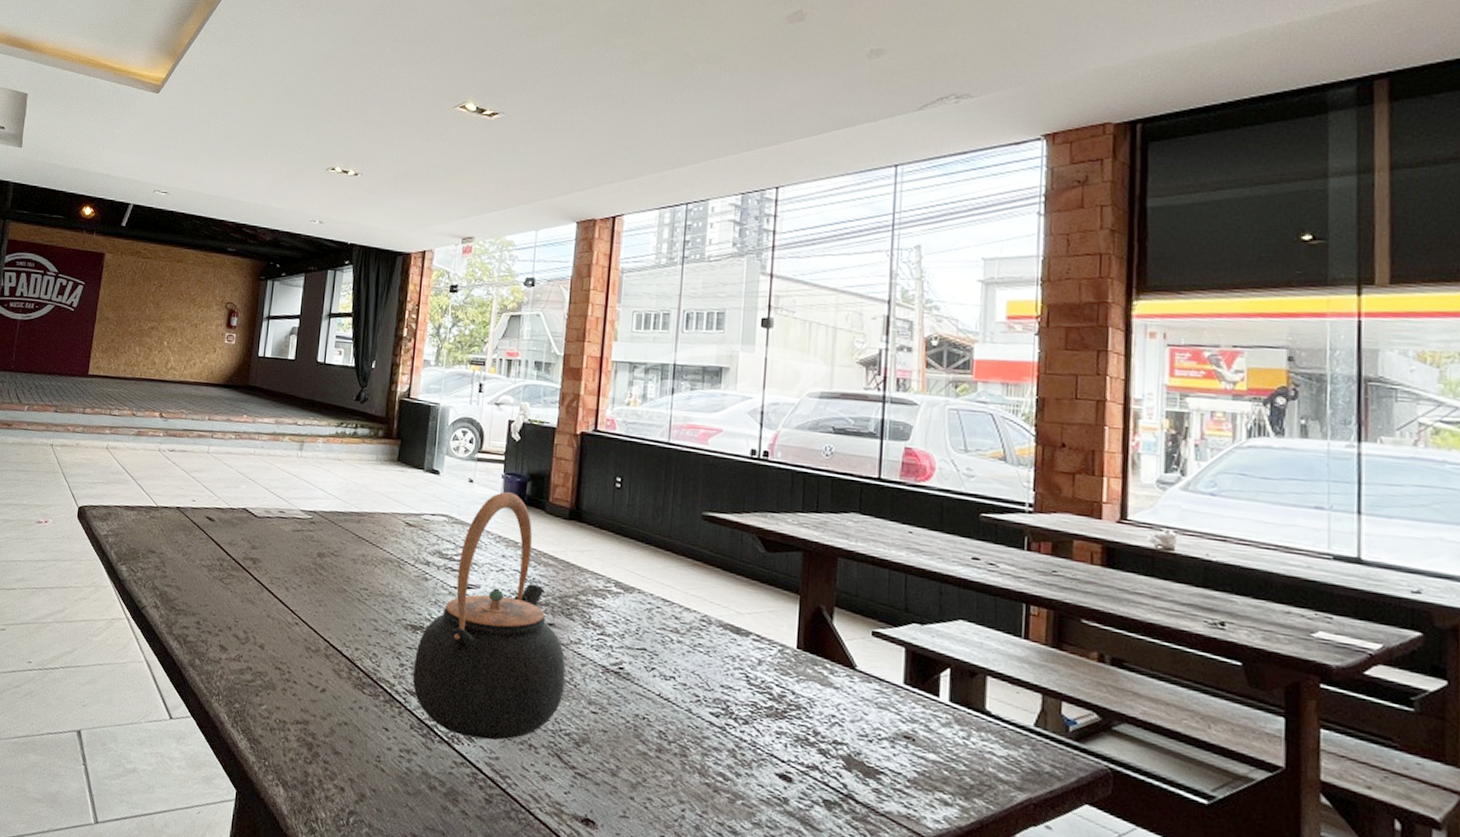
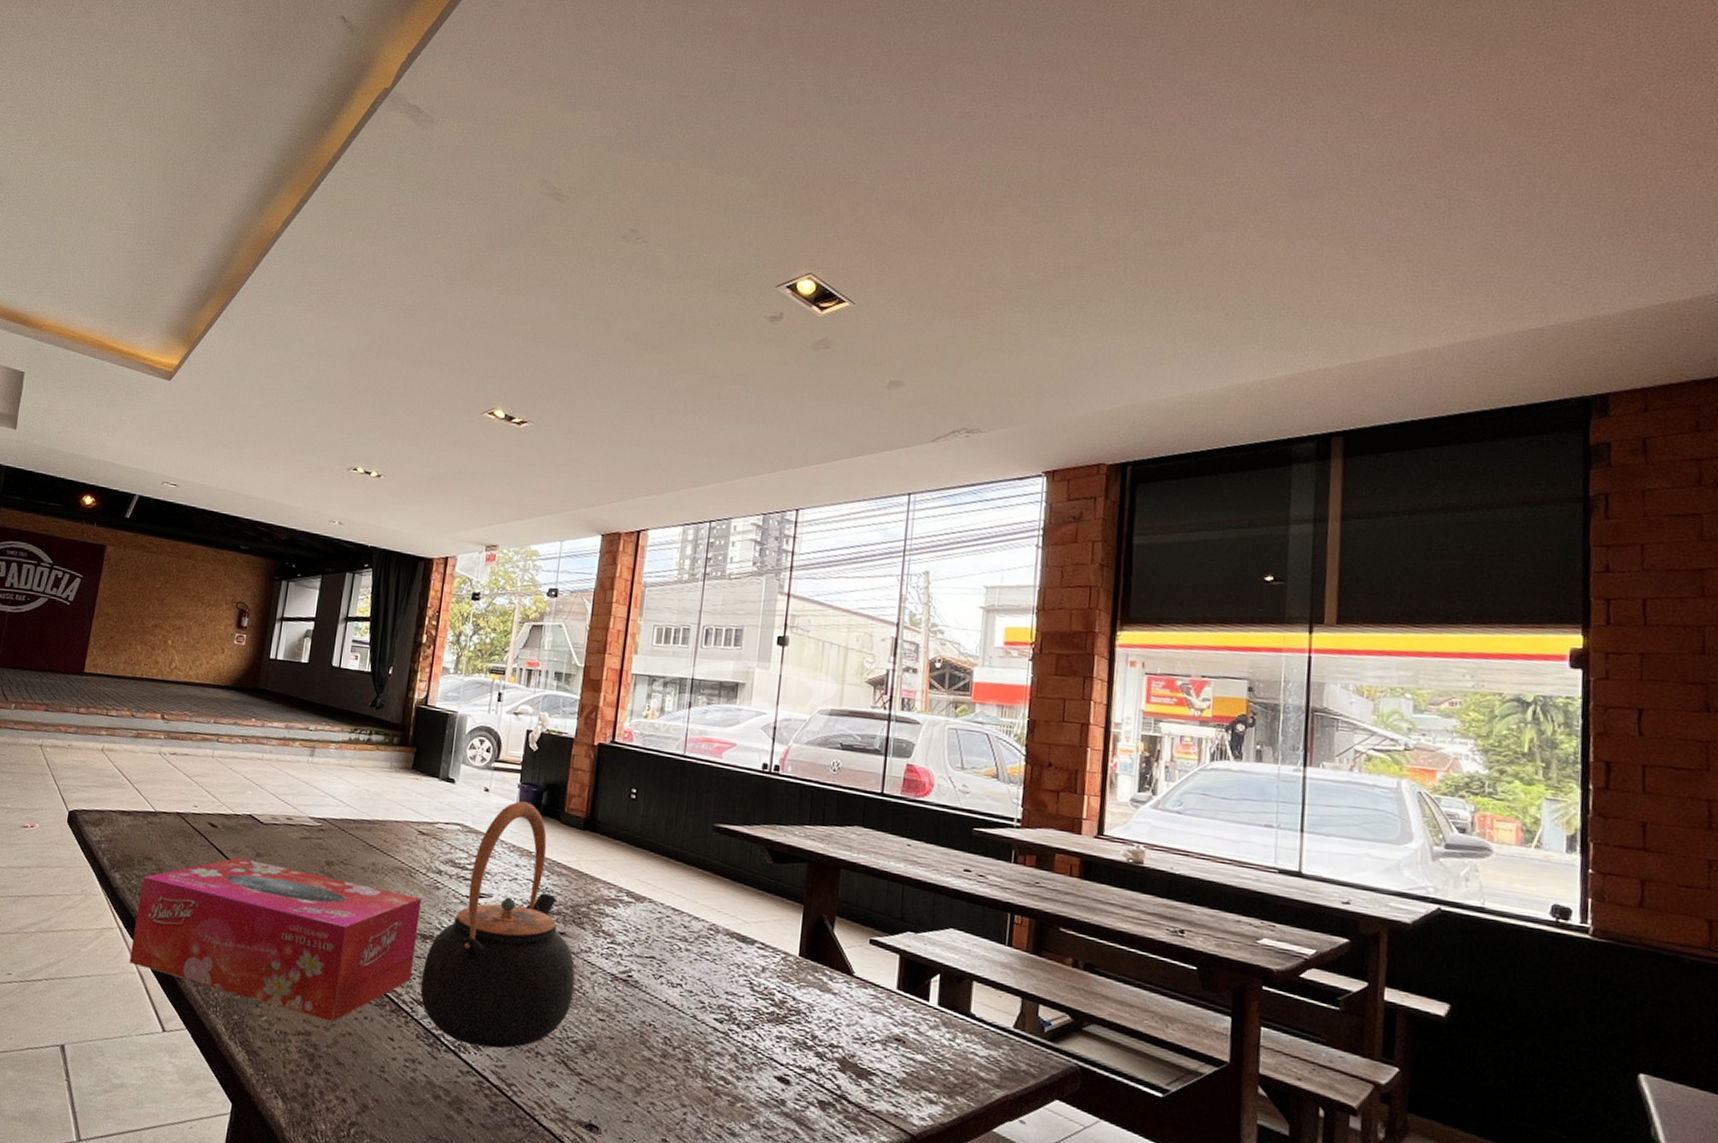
tissue box: none [137,549,411,711] -> present [129,857,422,1022]

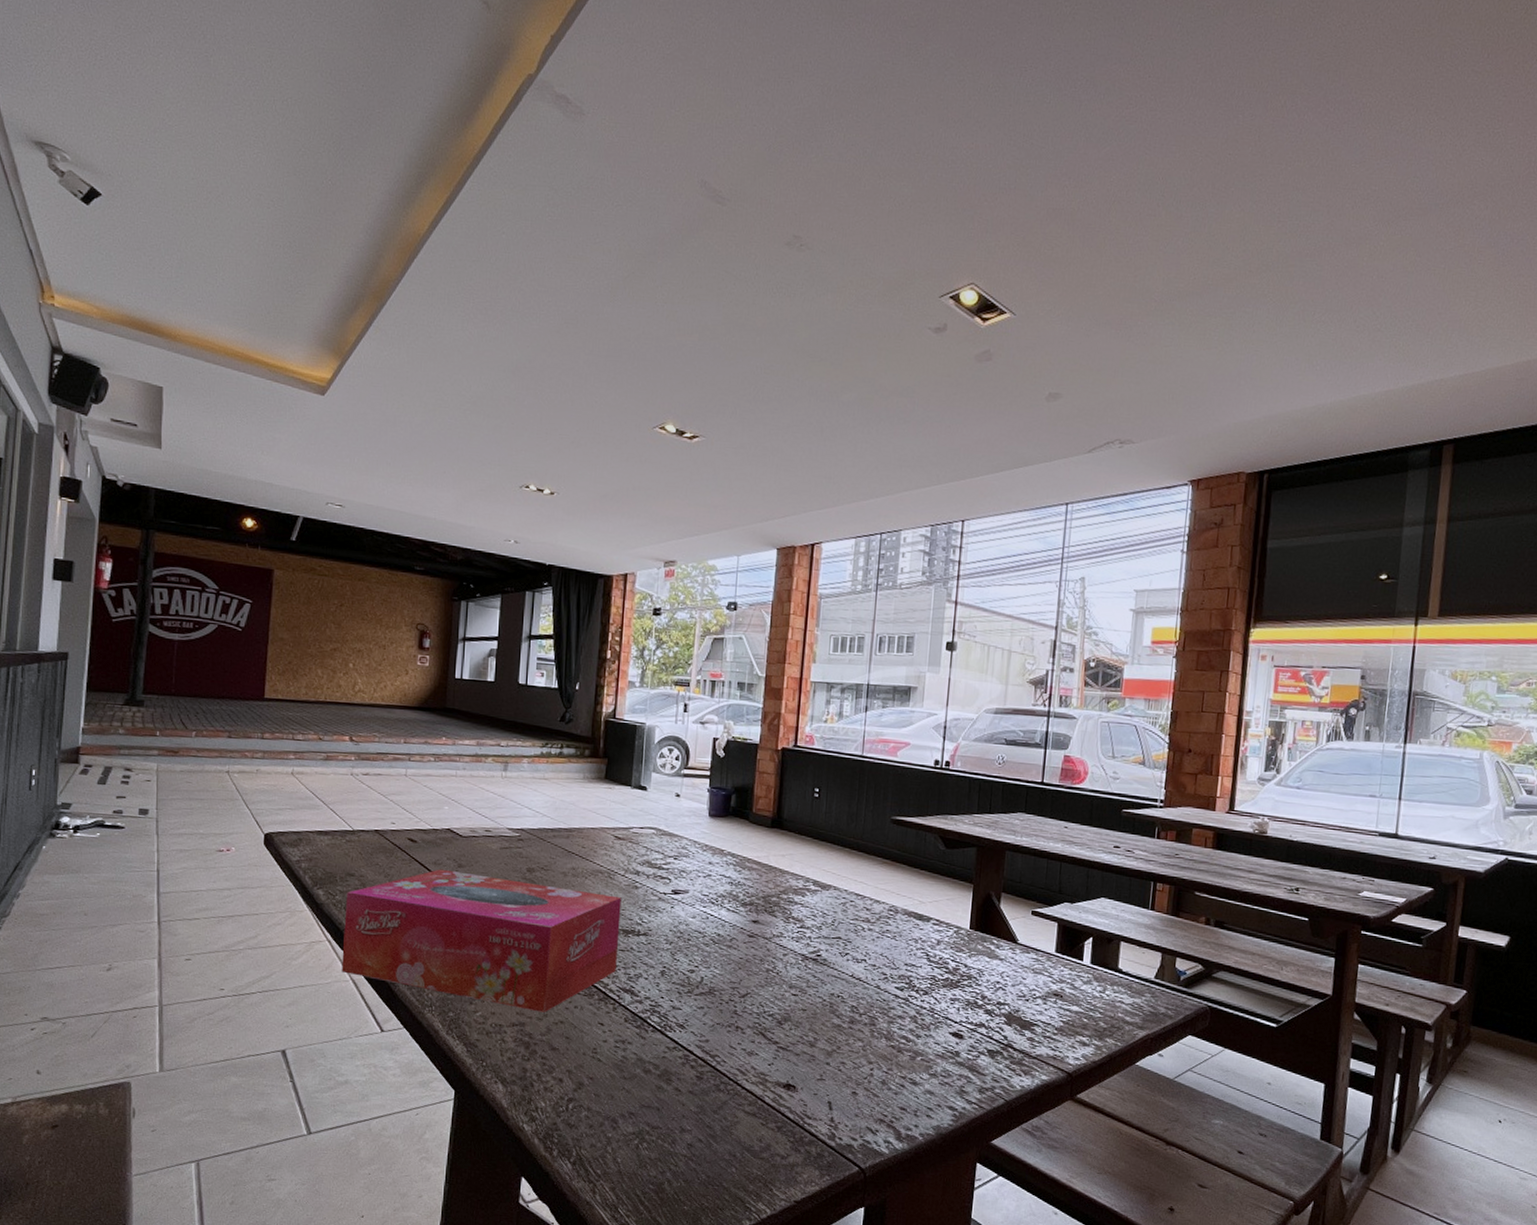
teapot: present [420,801,575,1049] -> none [625,804,769,1026]

